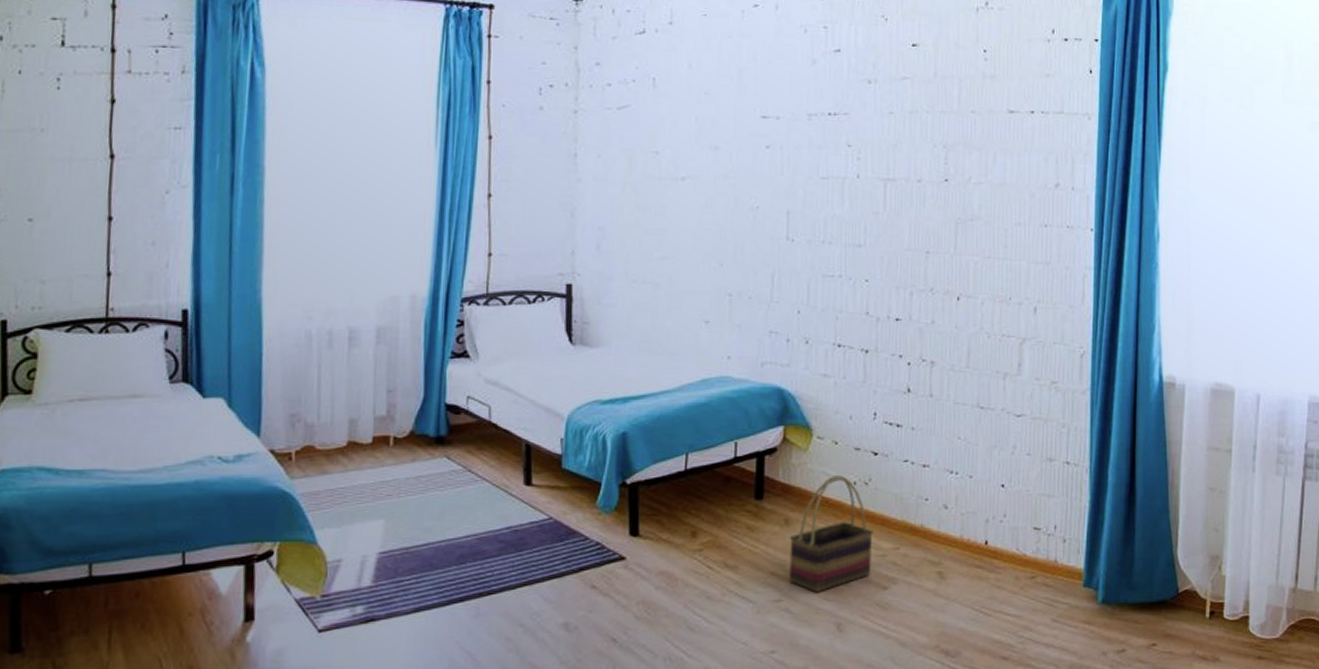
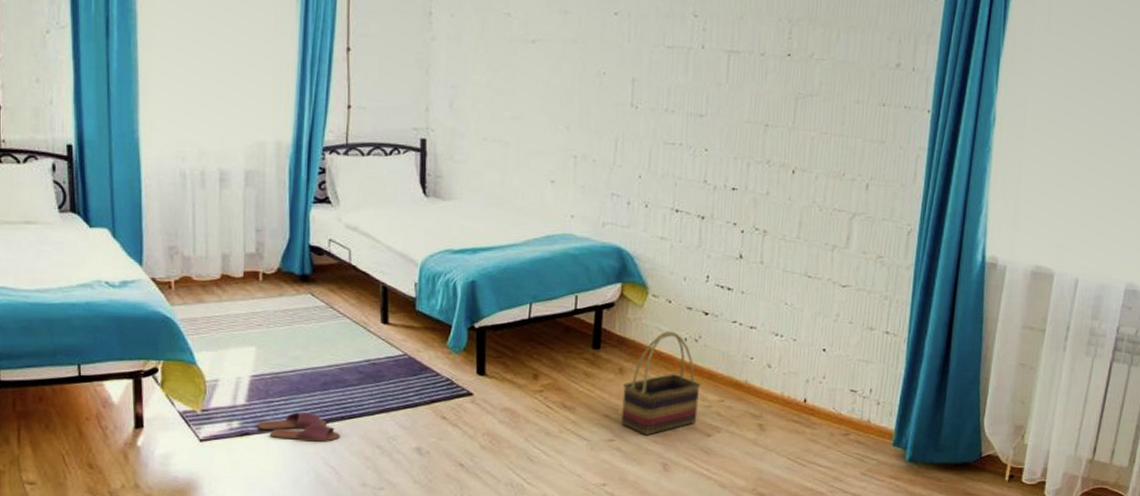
slippers: none [385,590,478,624] -> present [258,411,340,442]

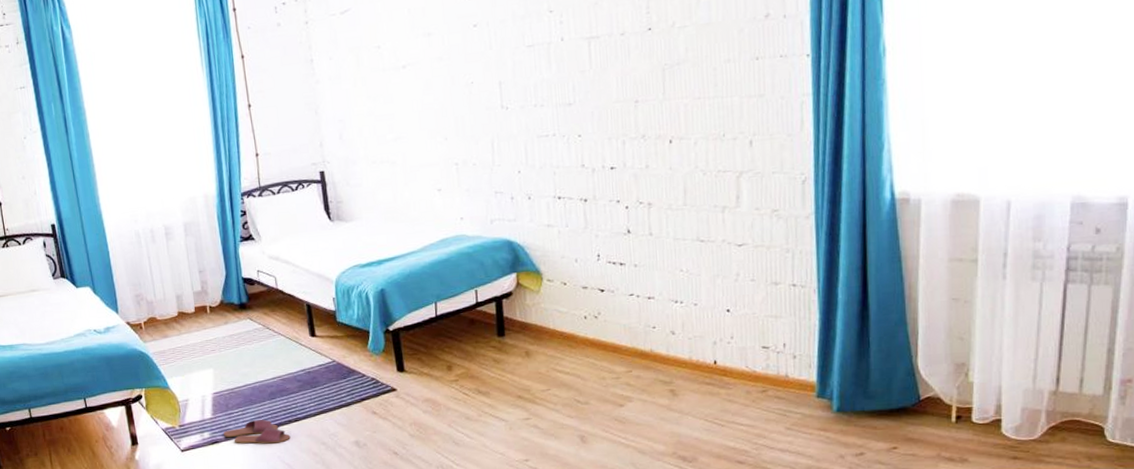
woven basket: present [621,331,701,436] -> none [531,312,608,412]

